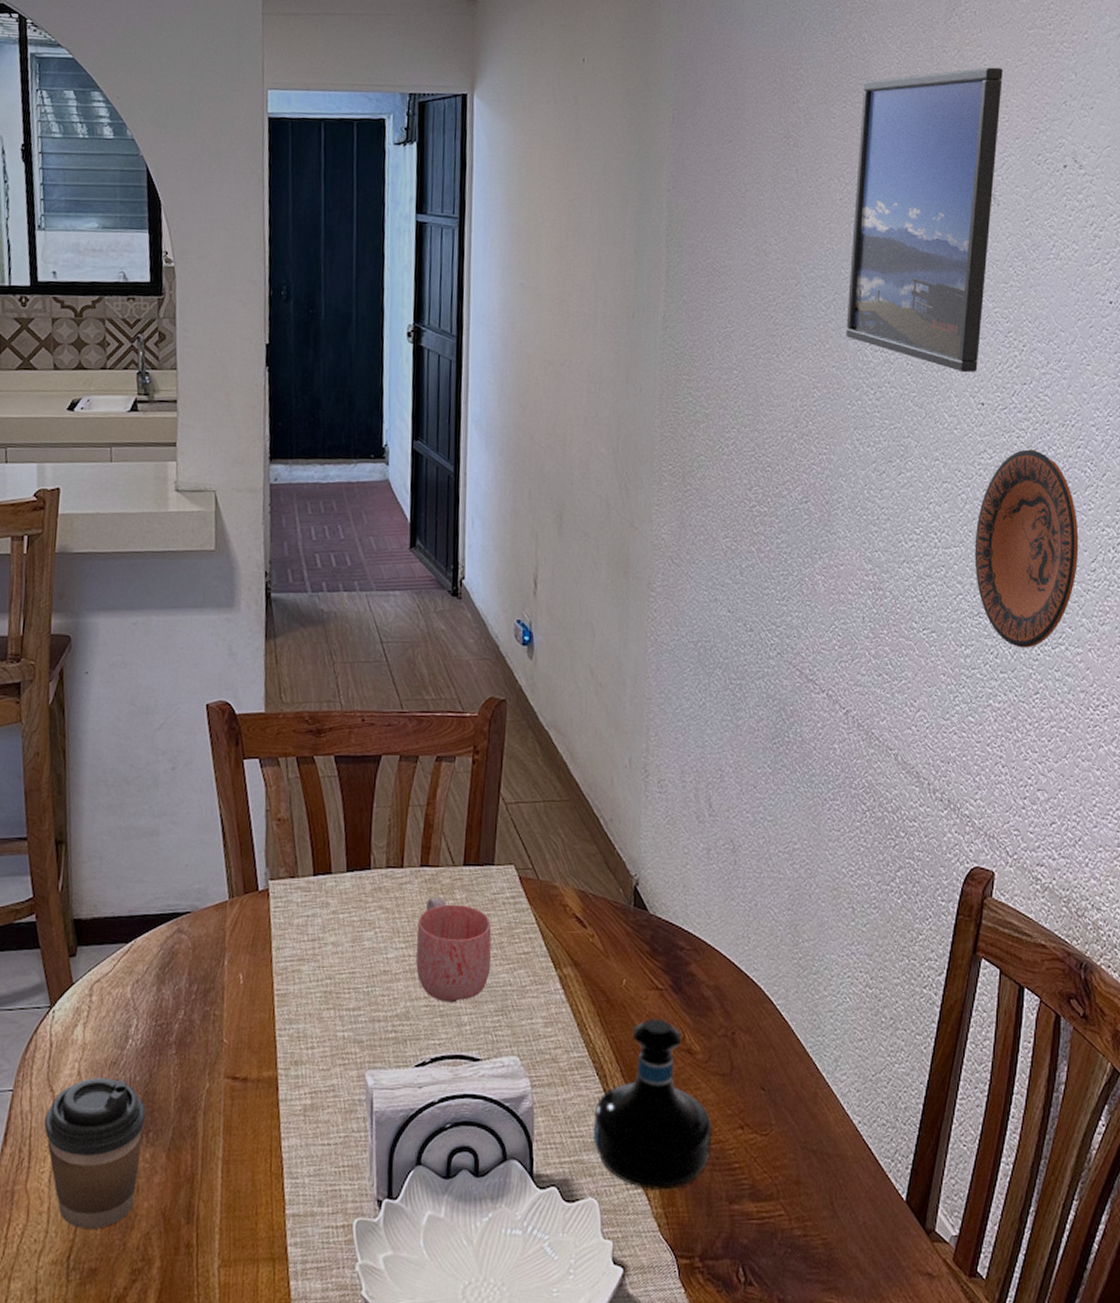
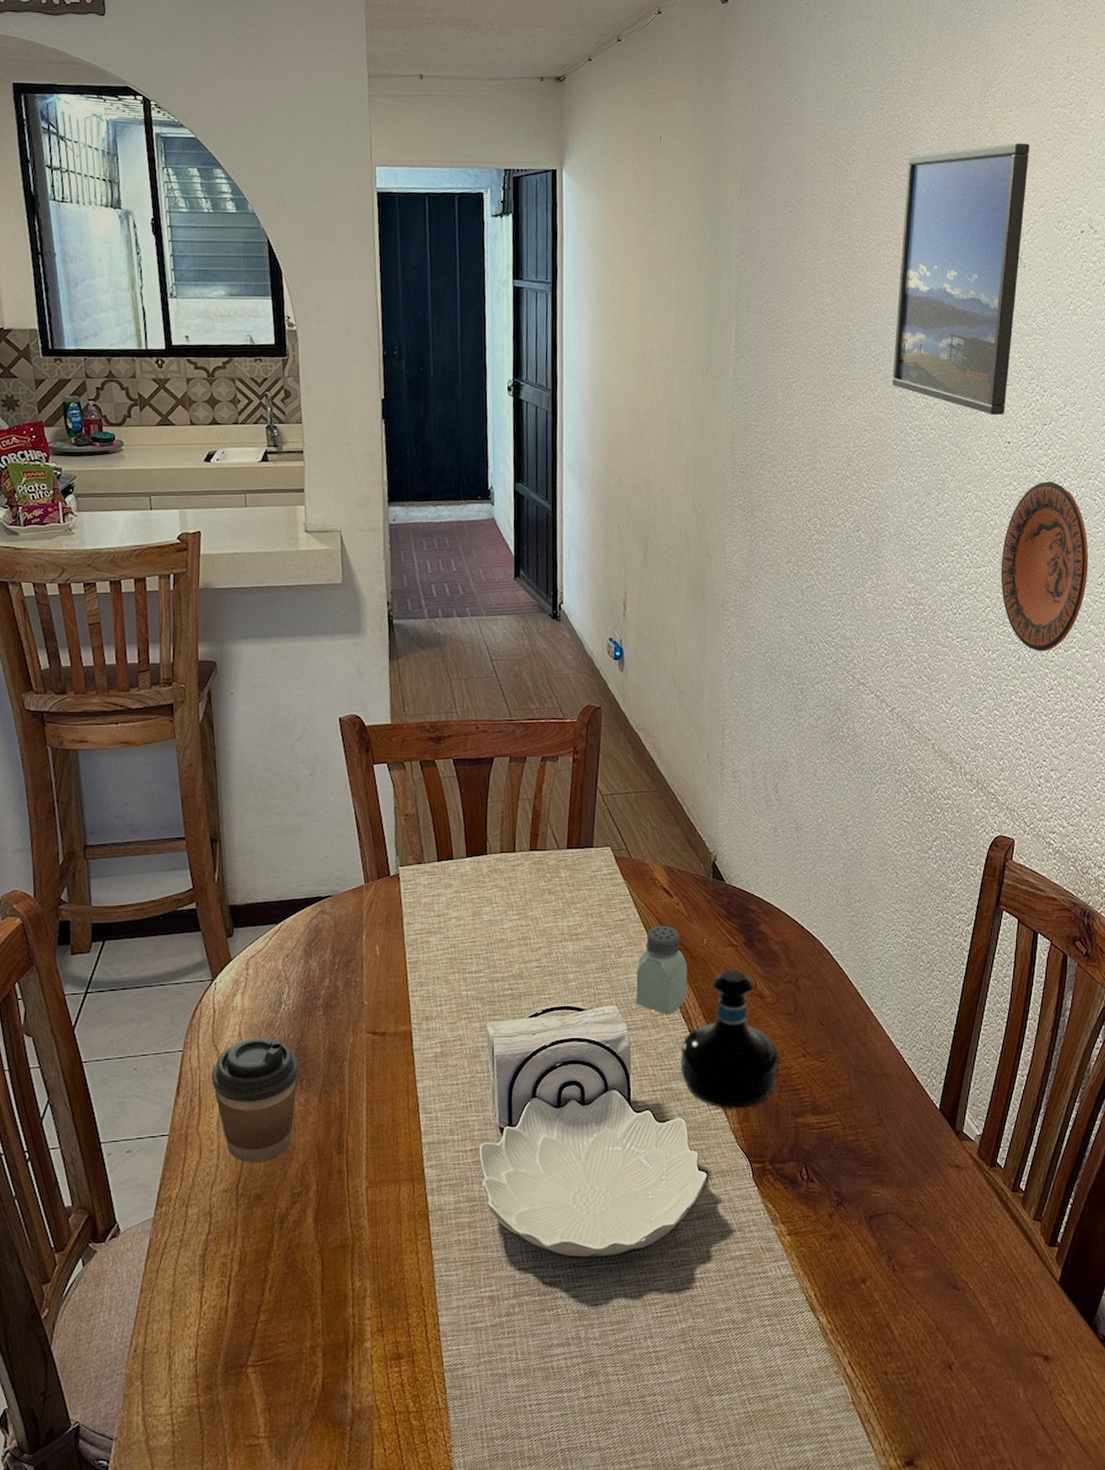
mug: present [416,896,492,1003] -> none [527,875,592,963]
saltshaker: none [541,961,603,1070] -> present [636,925,688,1015]

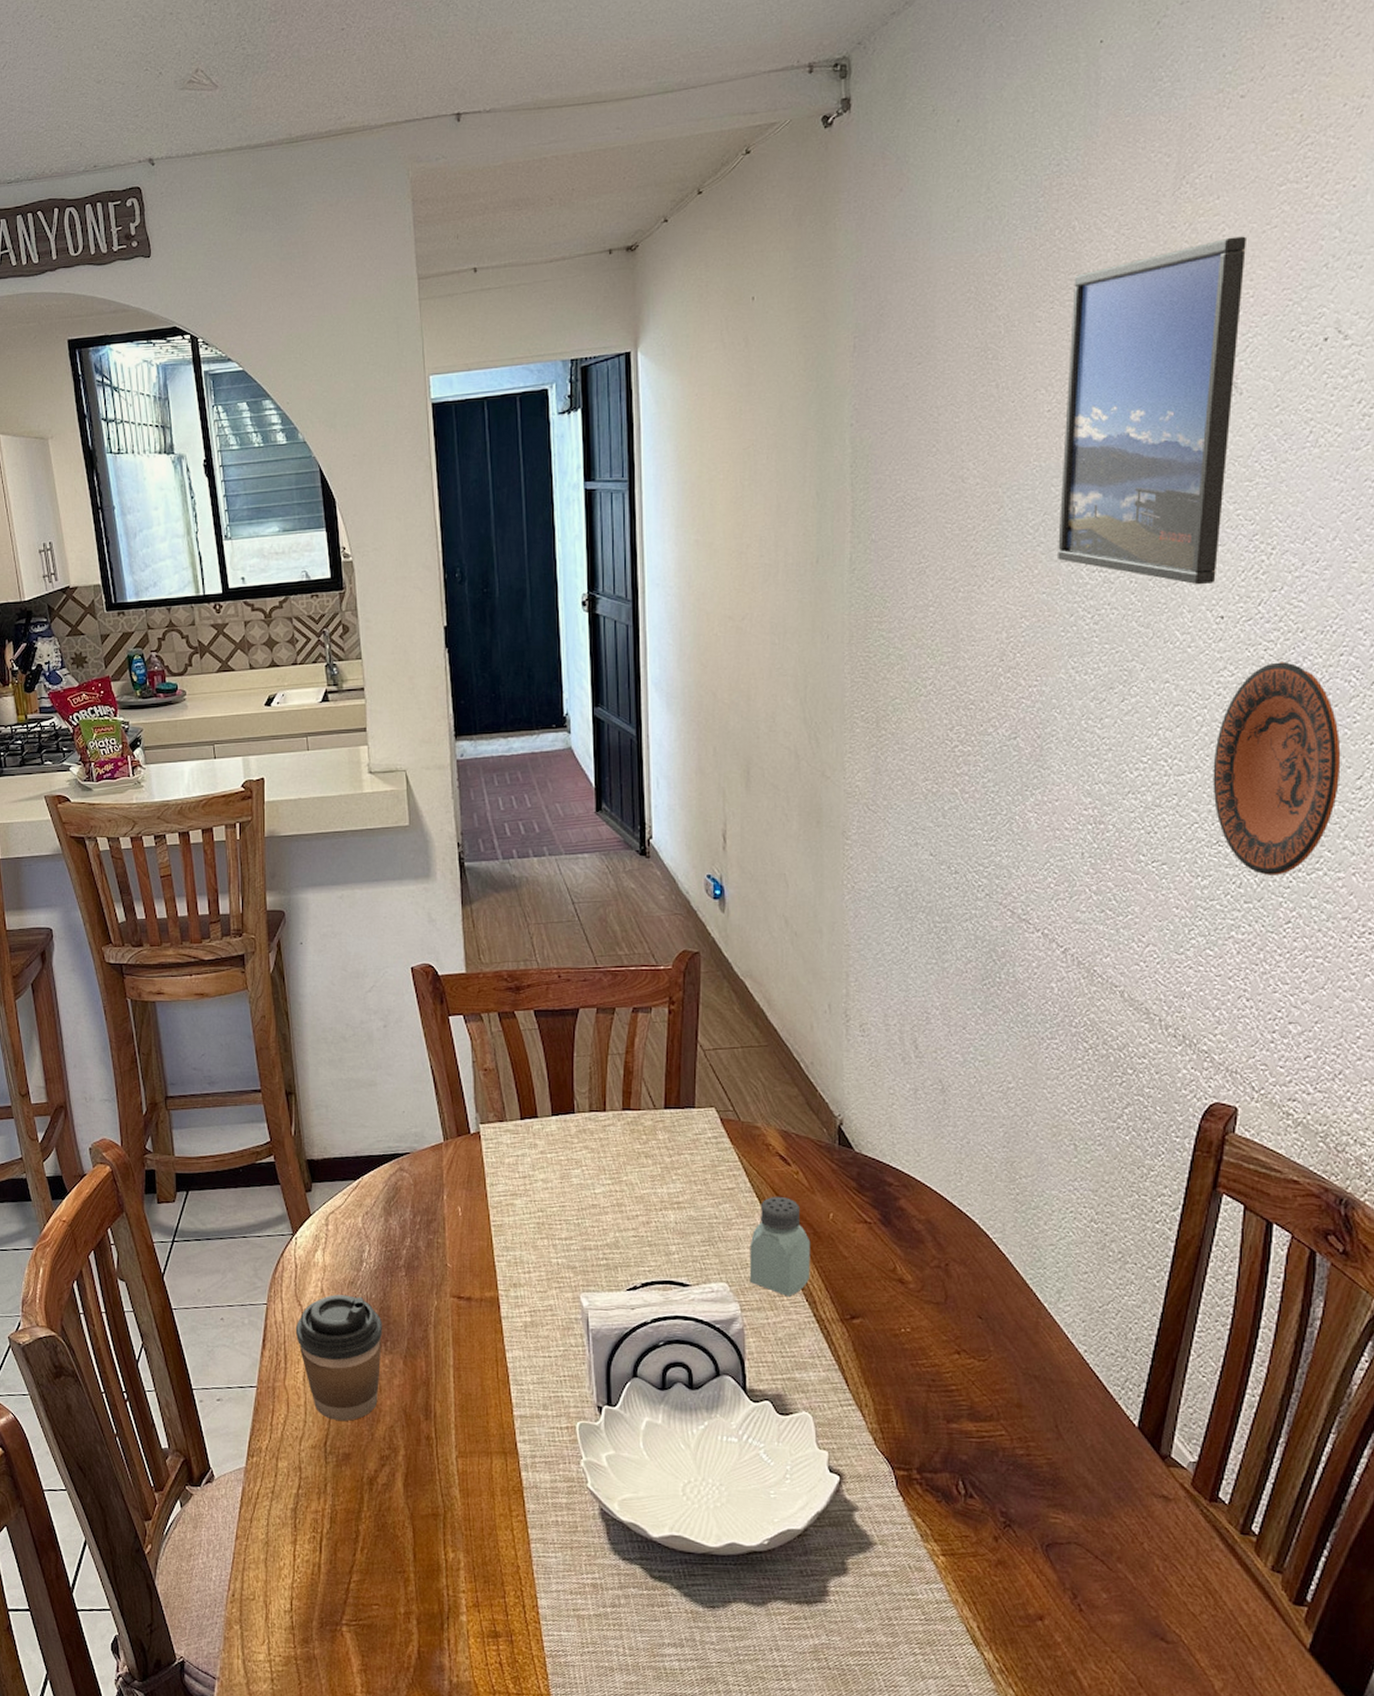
tequila bottle: present [680,970,779,1109] -> none [804,1250,926,1408]

